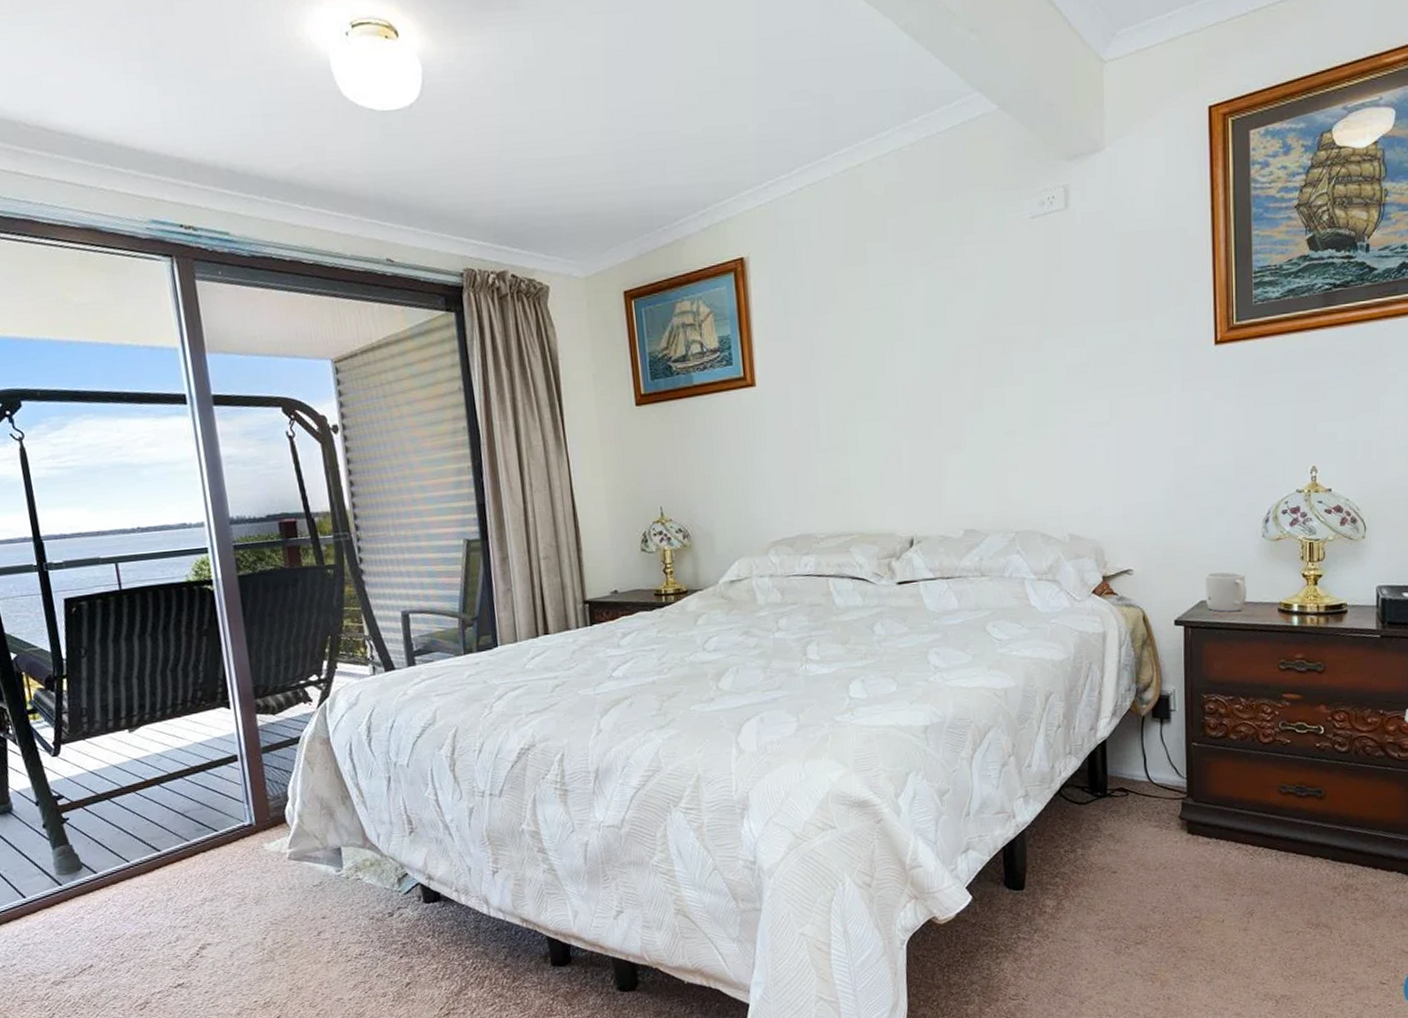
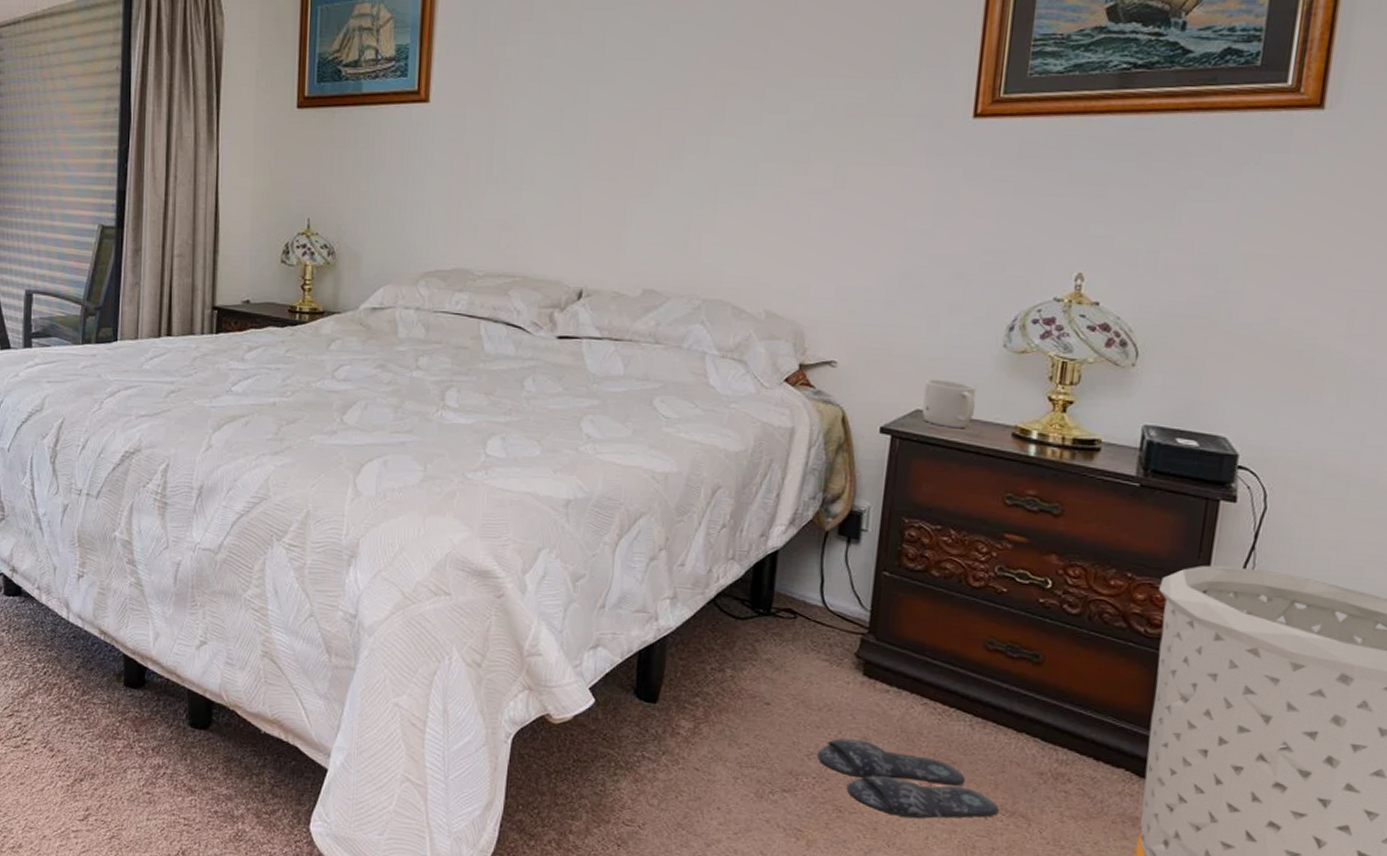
slippers: none [1160,888,1307,947] -> present [817,738,999,819]

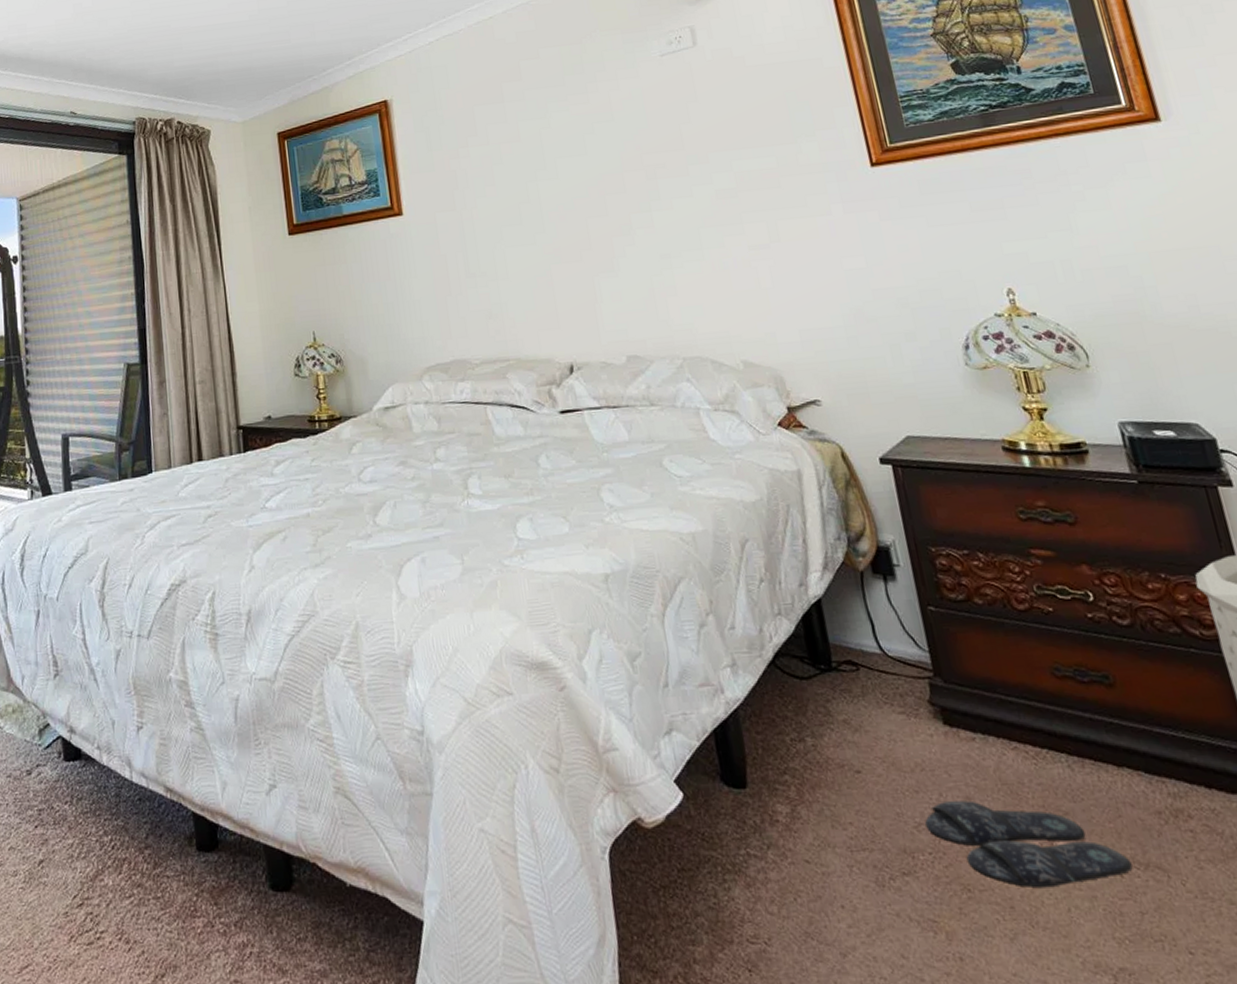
mug: present [922,378,977,428] -> none [905,403,961,450]

